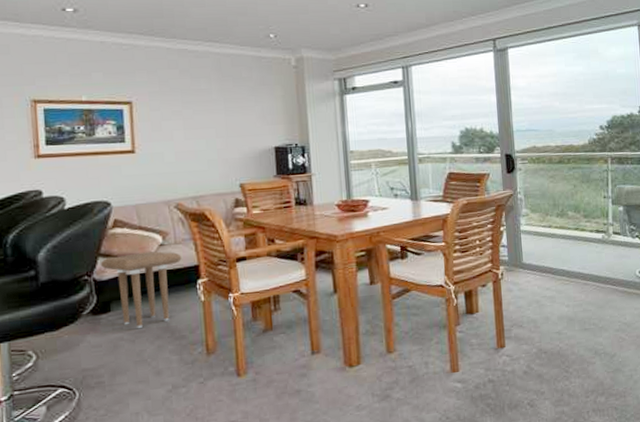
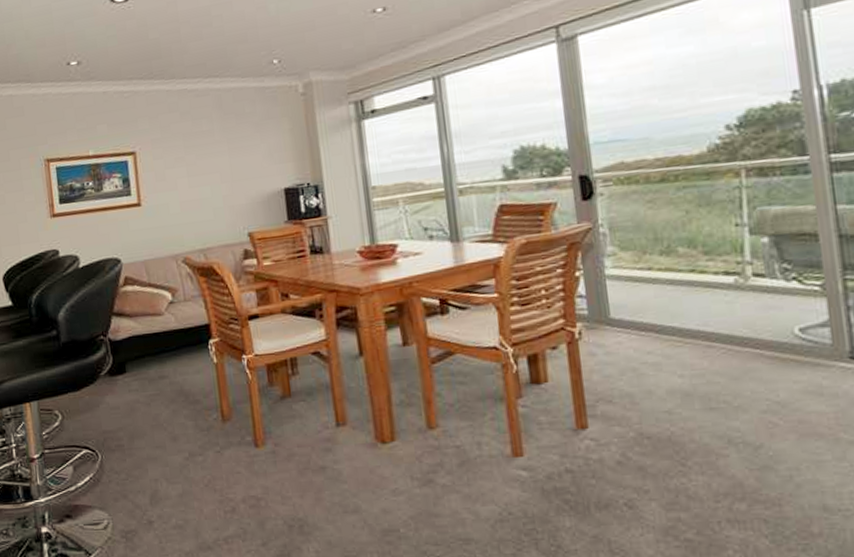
side table: present [100,251,182,328] -> none [114,309,192,391]

